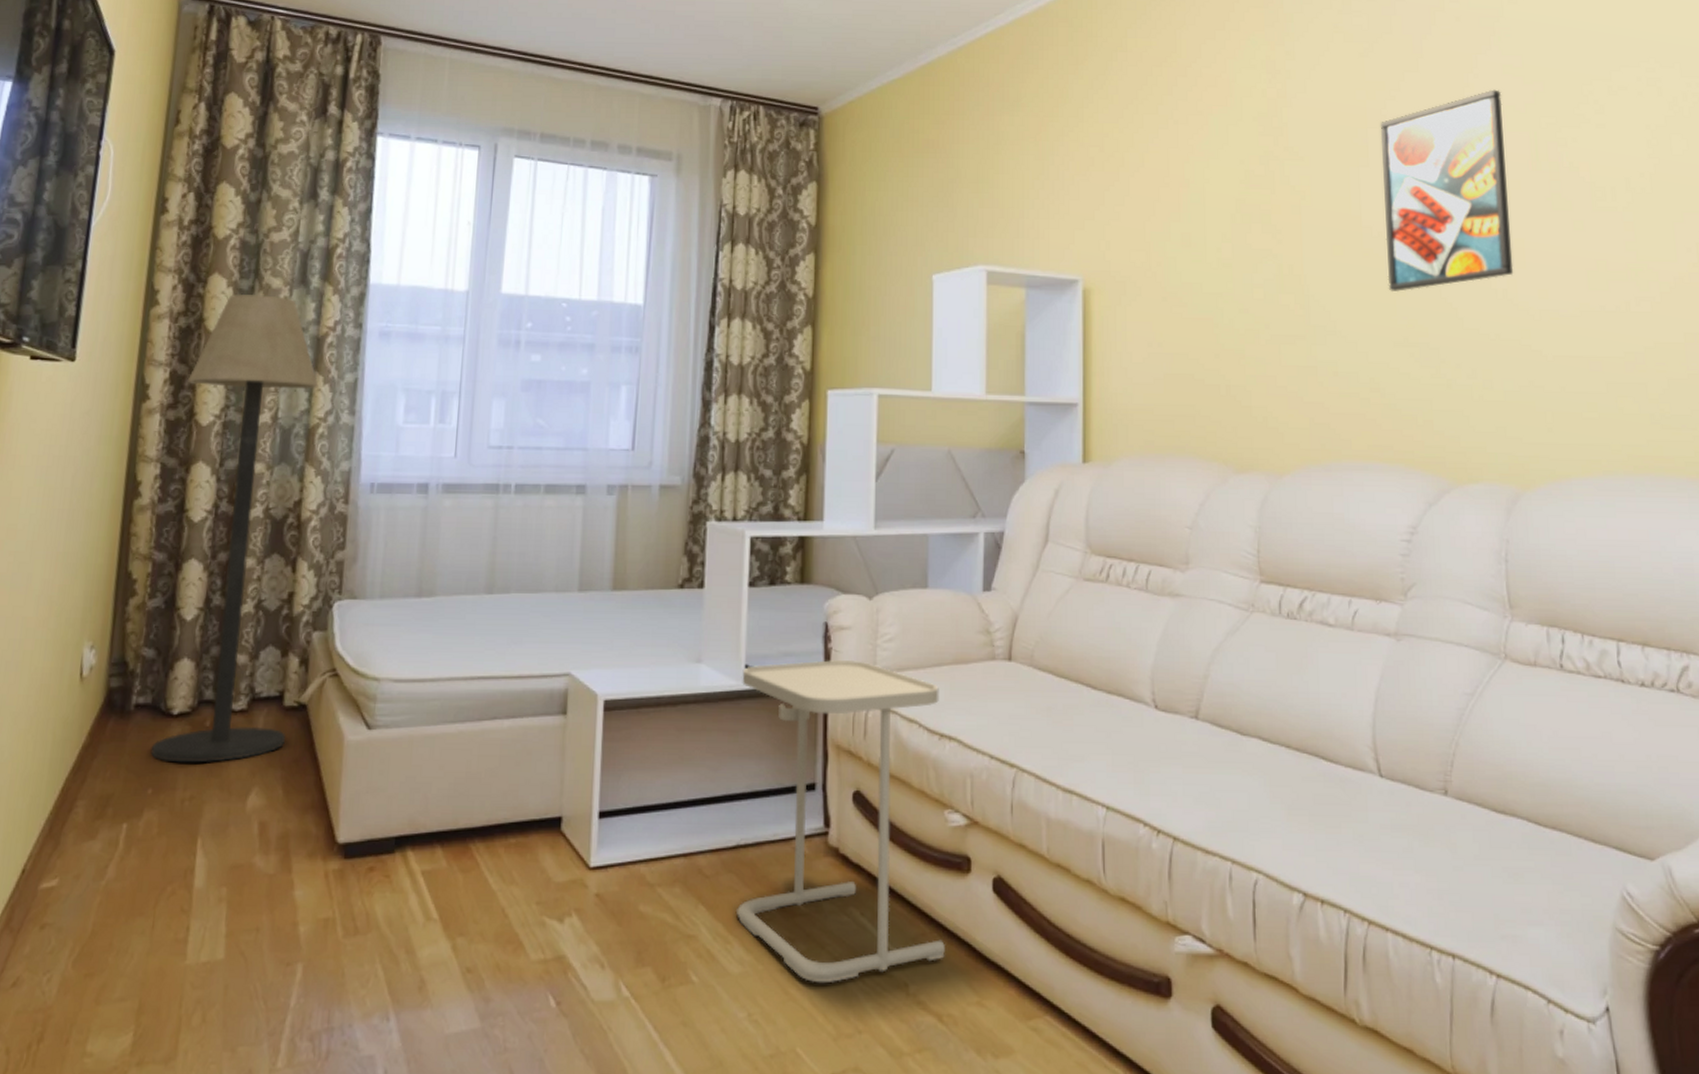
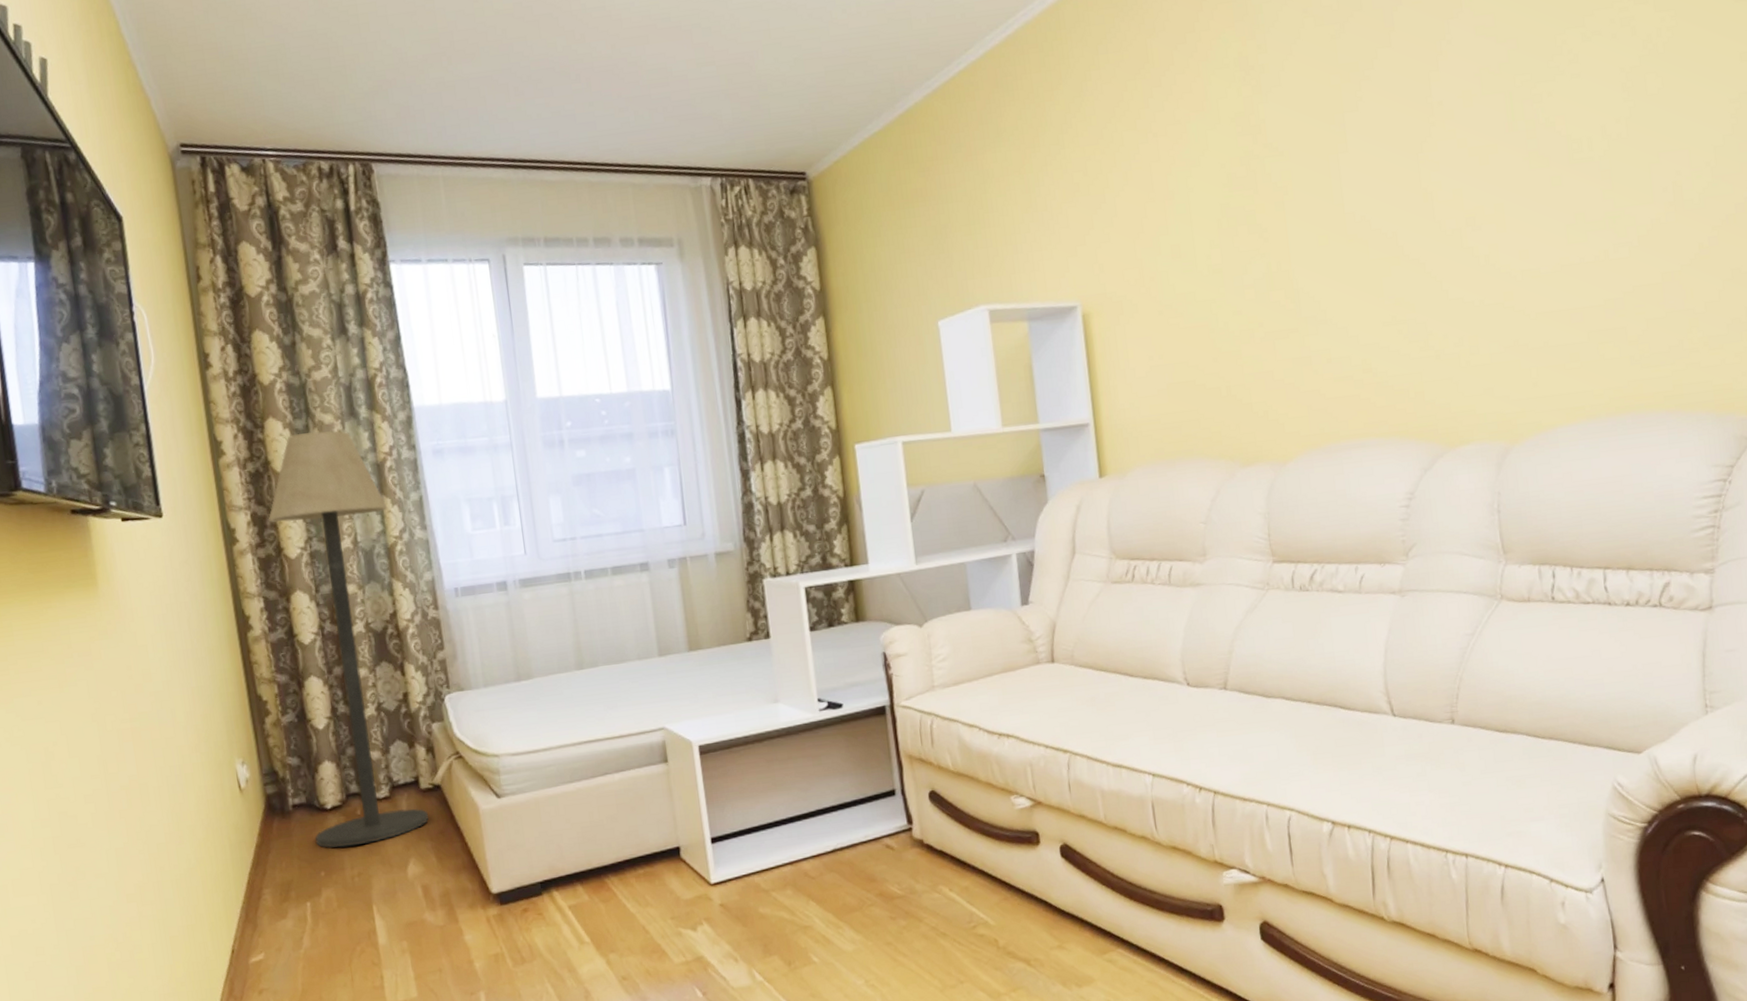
side table: present [735,659,945,984] -> none [816,681,1026,949]
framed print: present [1380,89,1514,291] -> none [1356,53,1495,273]

